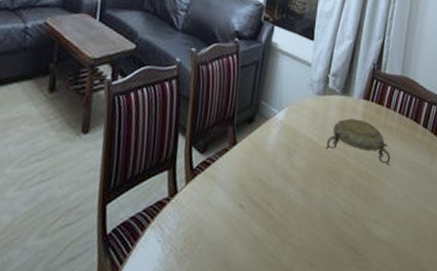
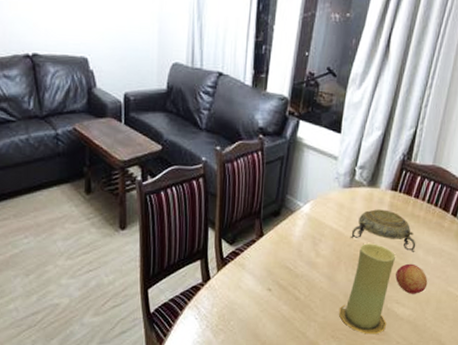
candle: none [316,155,371,261] -> present [339,243,395,335]
fruit: none [372,178,405,213] -> present [395,263,428,294]

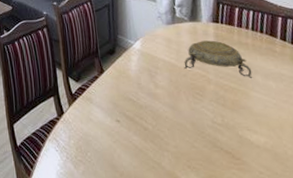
candle: present [339,243,395,335] -> none [189,72,243,164]
fruit: present [395,263,428,294] -> none [238,89,276,120]

